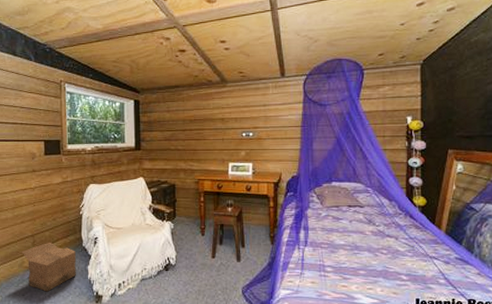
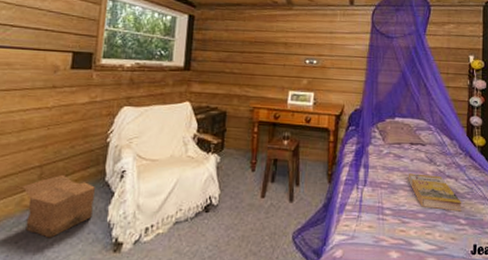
book: none [347,234,403,268] -> present [408,173,462,212]

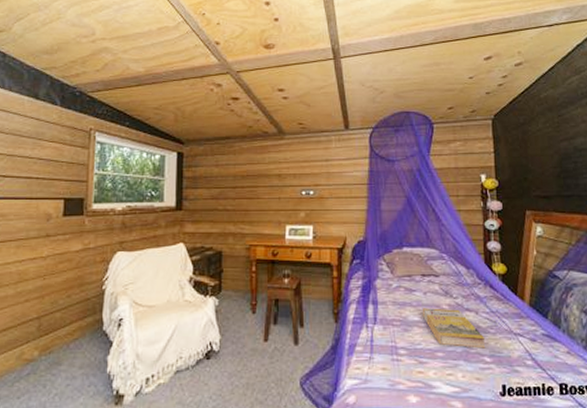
cardboard box: present [23,174,95,238] -> none [22,325,93,392]

